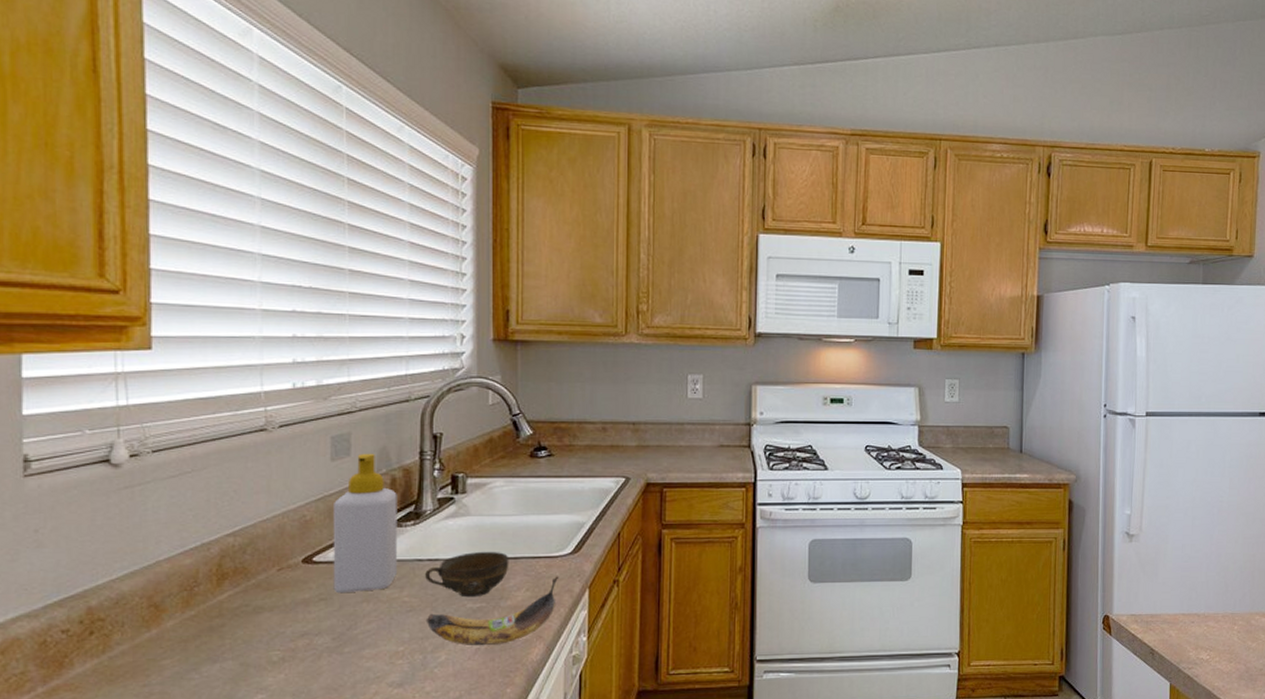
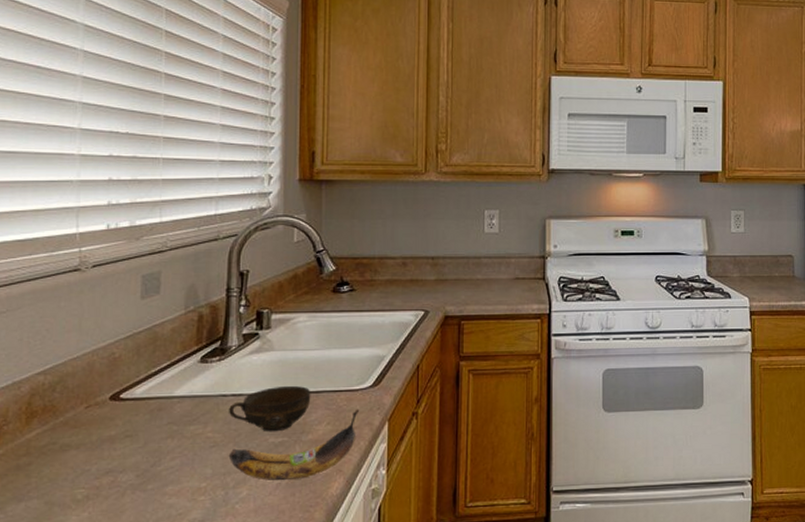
soap bottle: present [332,453,398,594] -> none [139,290,204,430]

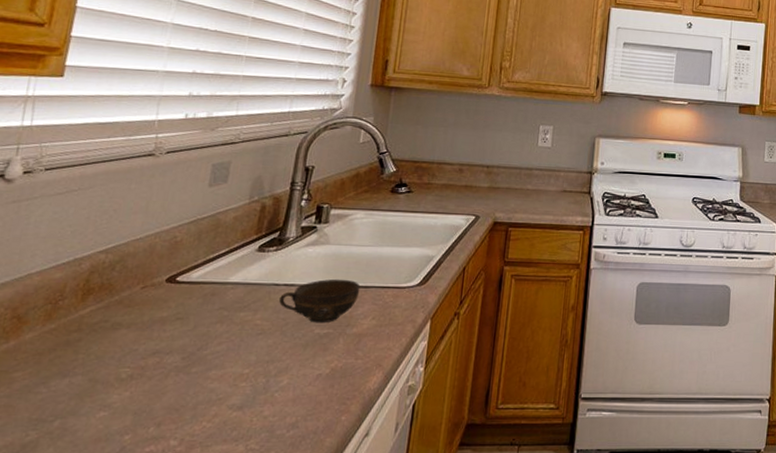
banana: present [228,408,360,481] -> none [274,305,405,372]

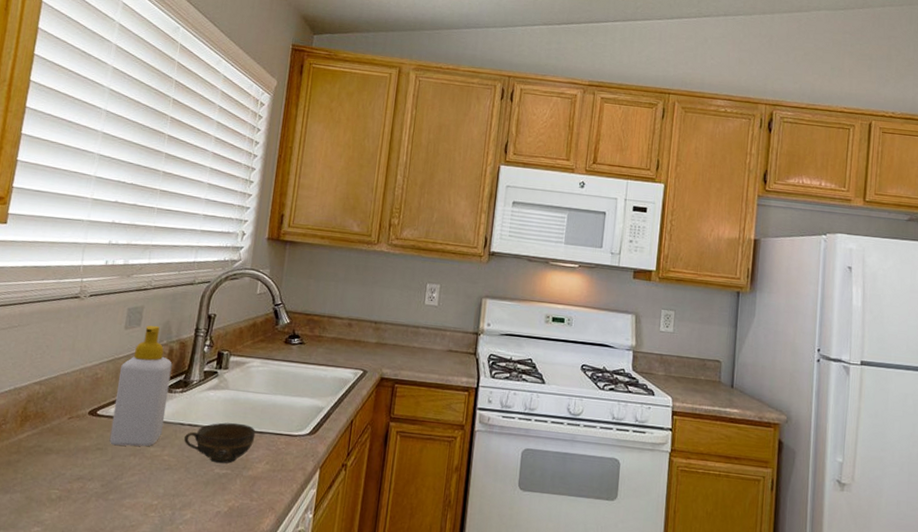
soap bottle: none [191,181,265,314] -> present [109,325,172,447]

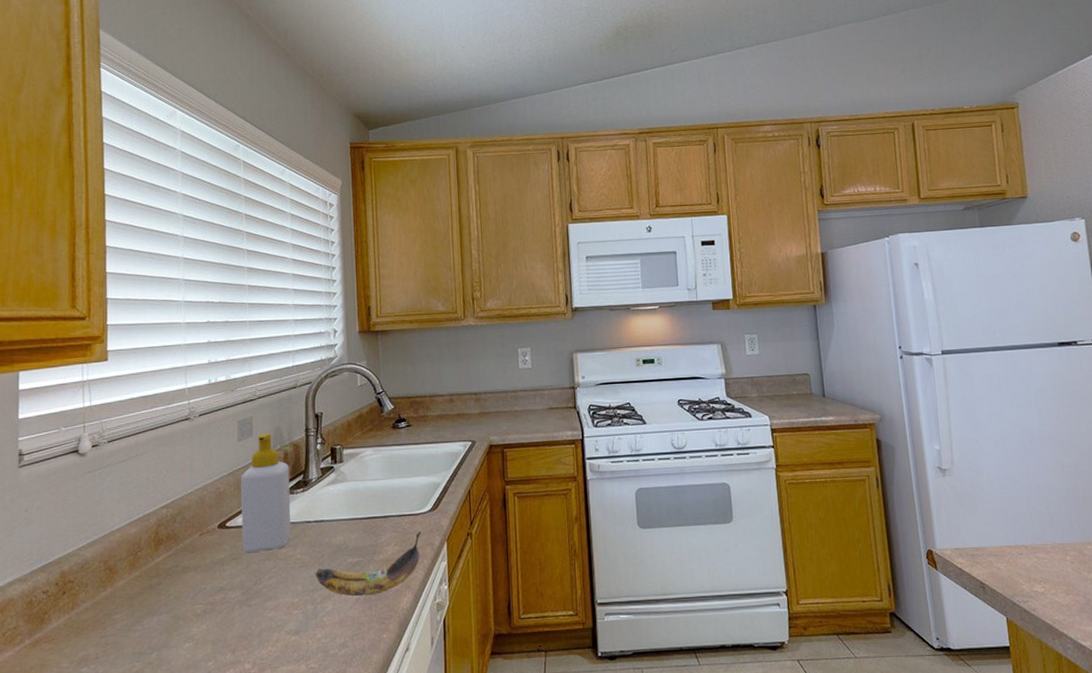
banana: none [179,452,296,511] -> present [315,530,422,597]
cup: present [183,422,256,464] -> none [312,511,380,553]

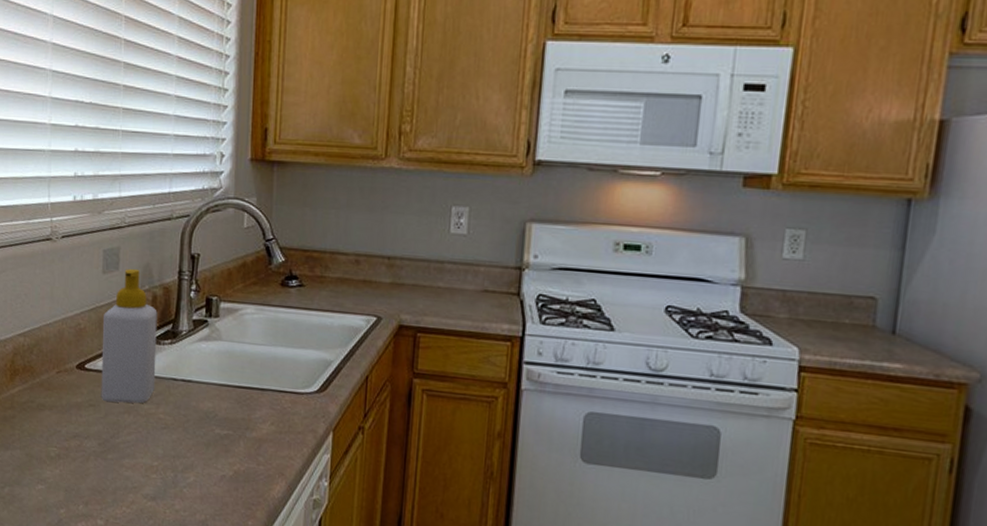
banana: present [315,530,422,597] -> none [178,412,304,476]

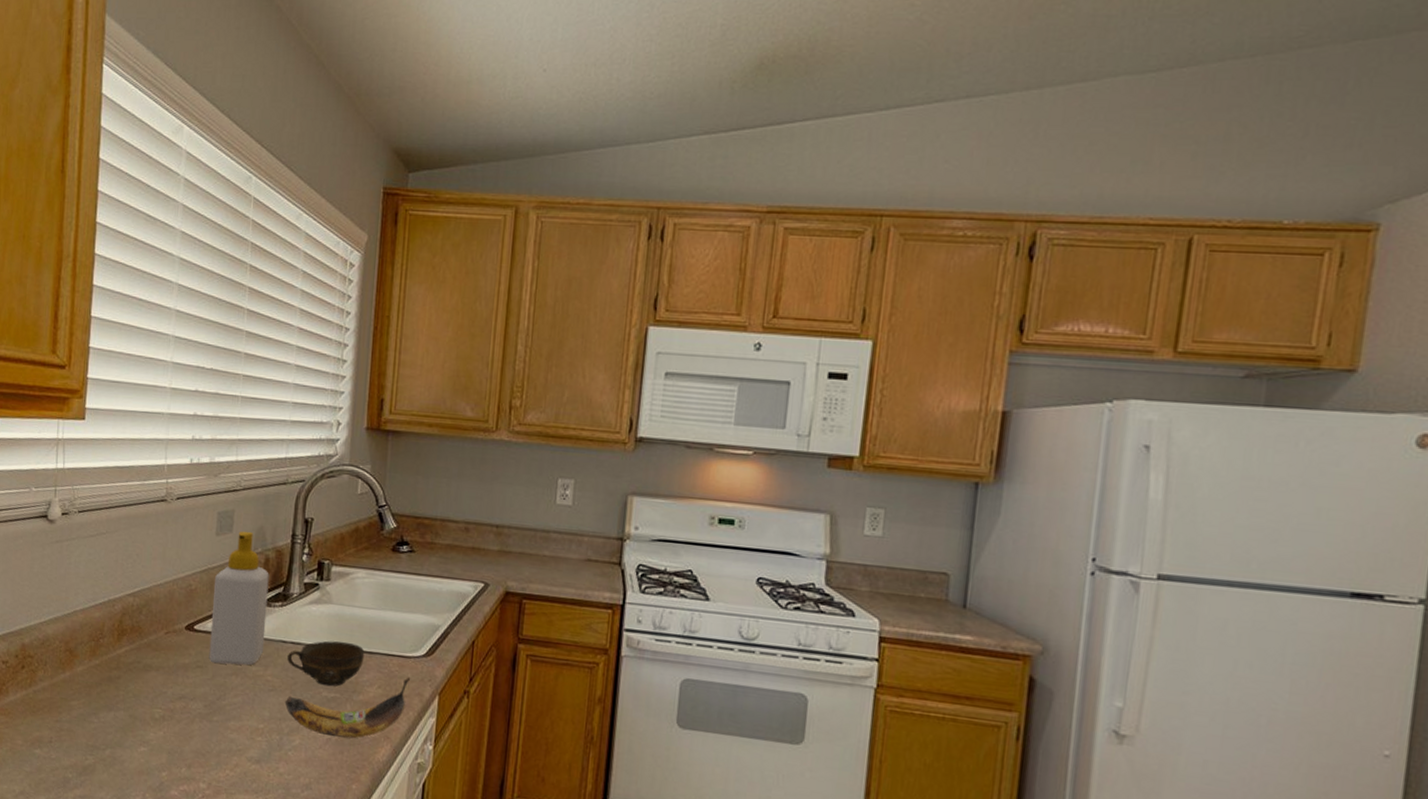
cup: none [178,378,257,424] -> present [286,640,365,687]
banana: none [178,412,304,476] -> present [284,676,411,739]

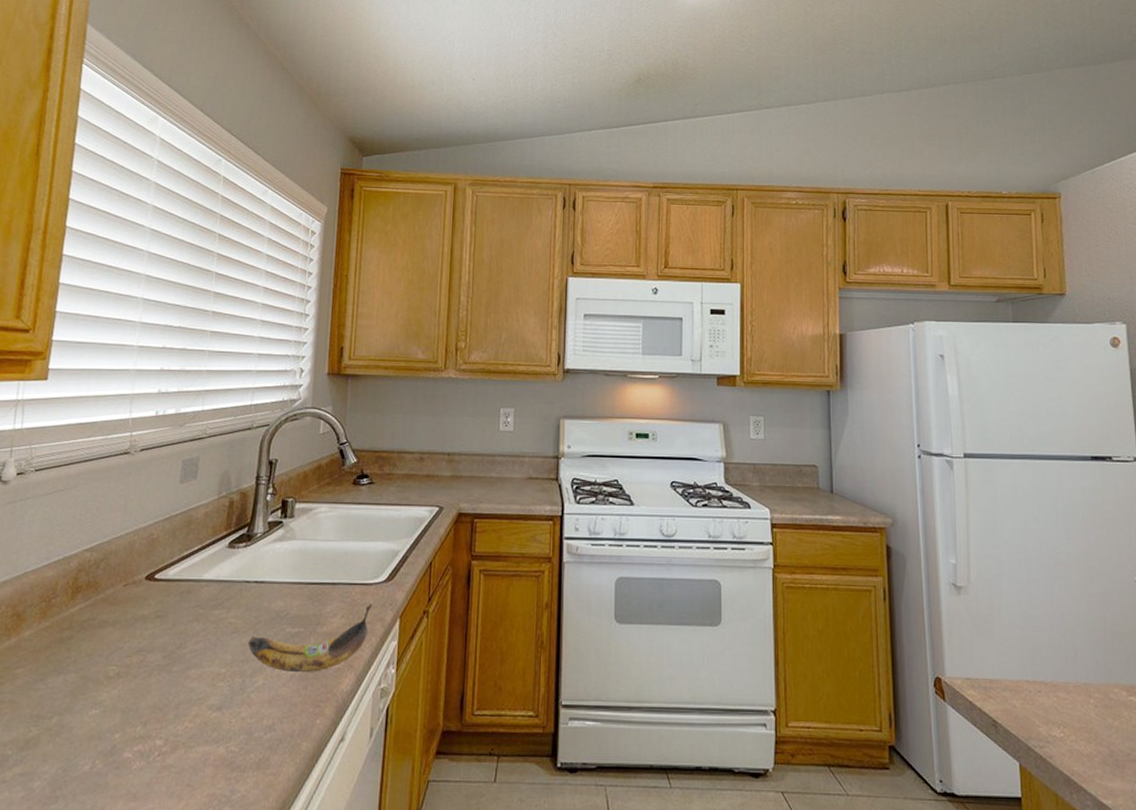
soap bottle: present [209,531,269,666] -> none [169,476,234,612]
cup: present [286,640,365,687] -> none [250,575,328,622]

